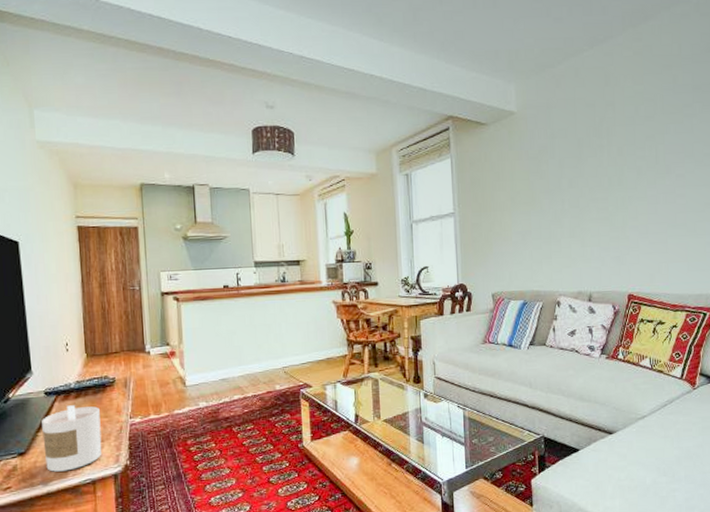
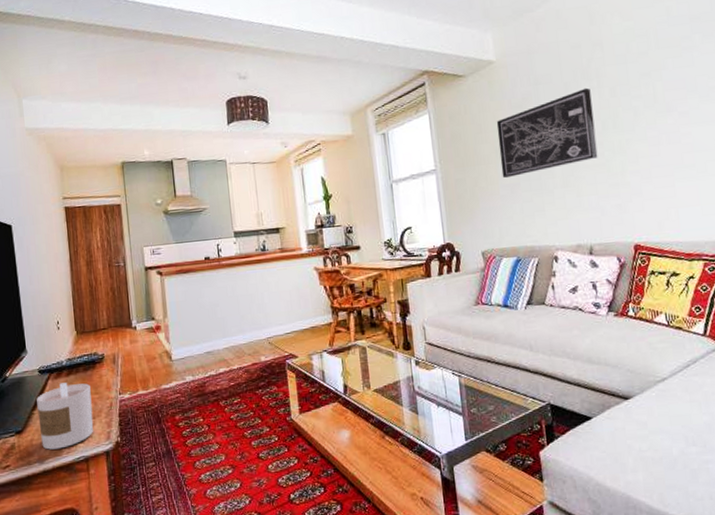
wall art: none [513,145,603,226] -> present [496,87,598,179]

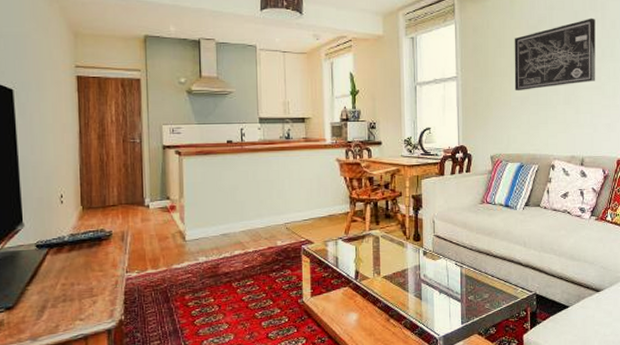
candle: present [36,382,94,450] -> none [32,259,96,327]

